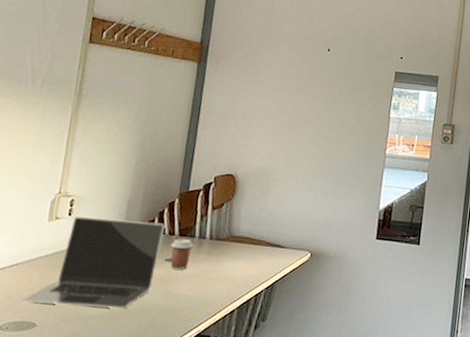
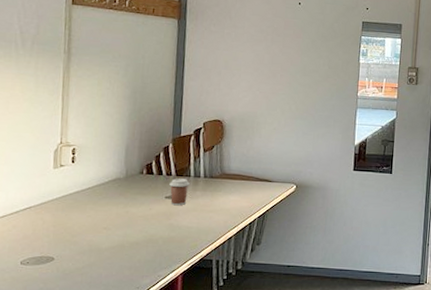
laptop: present [22,216,165,309] -> none [39,163,162,241]

